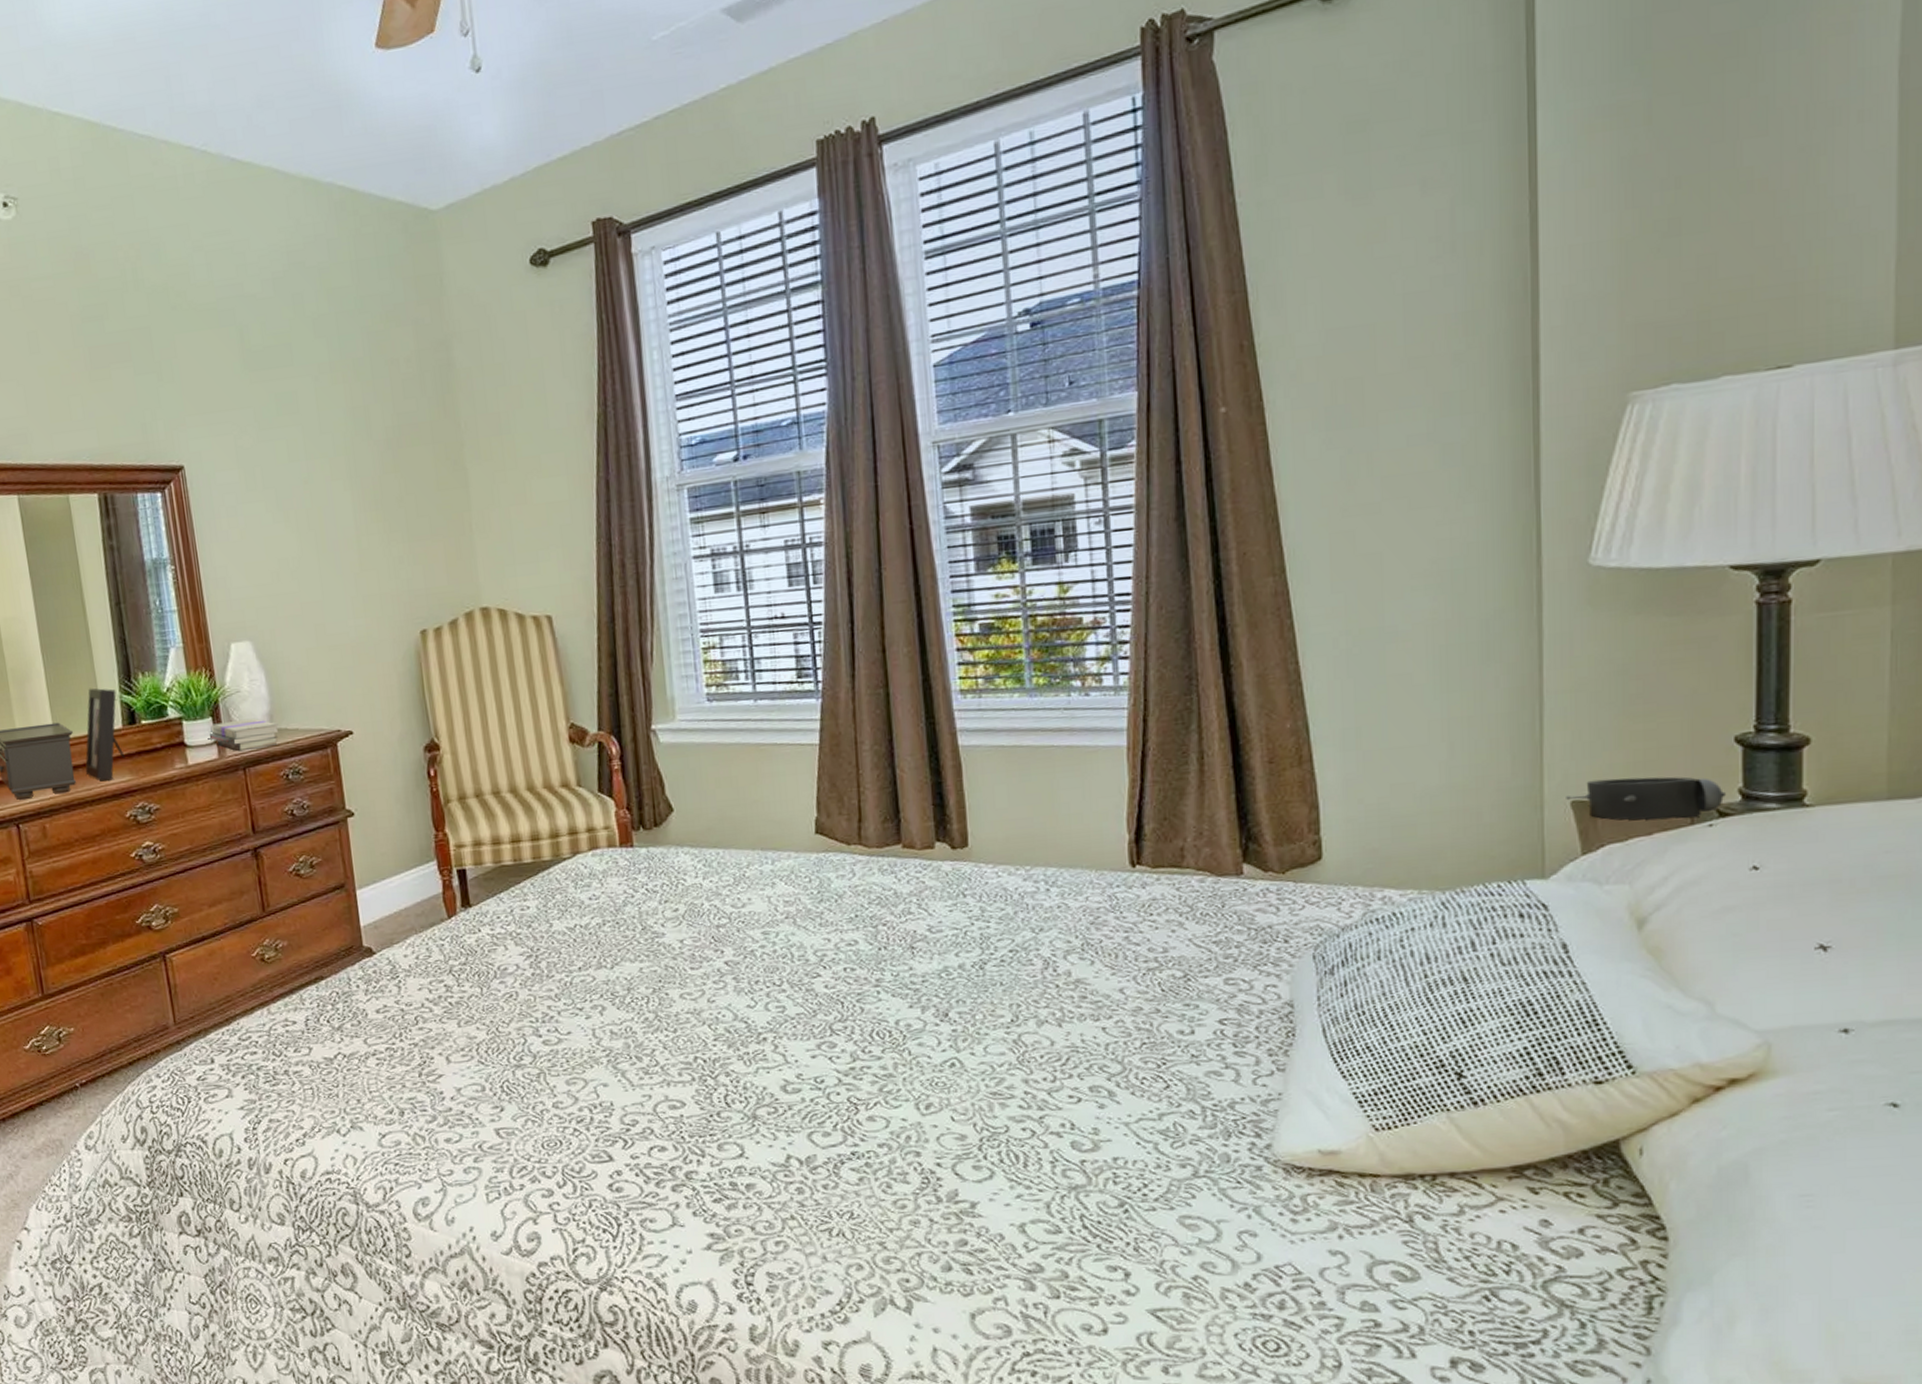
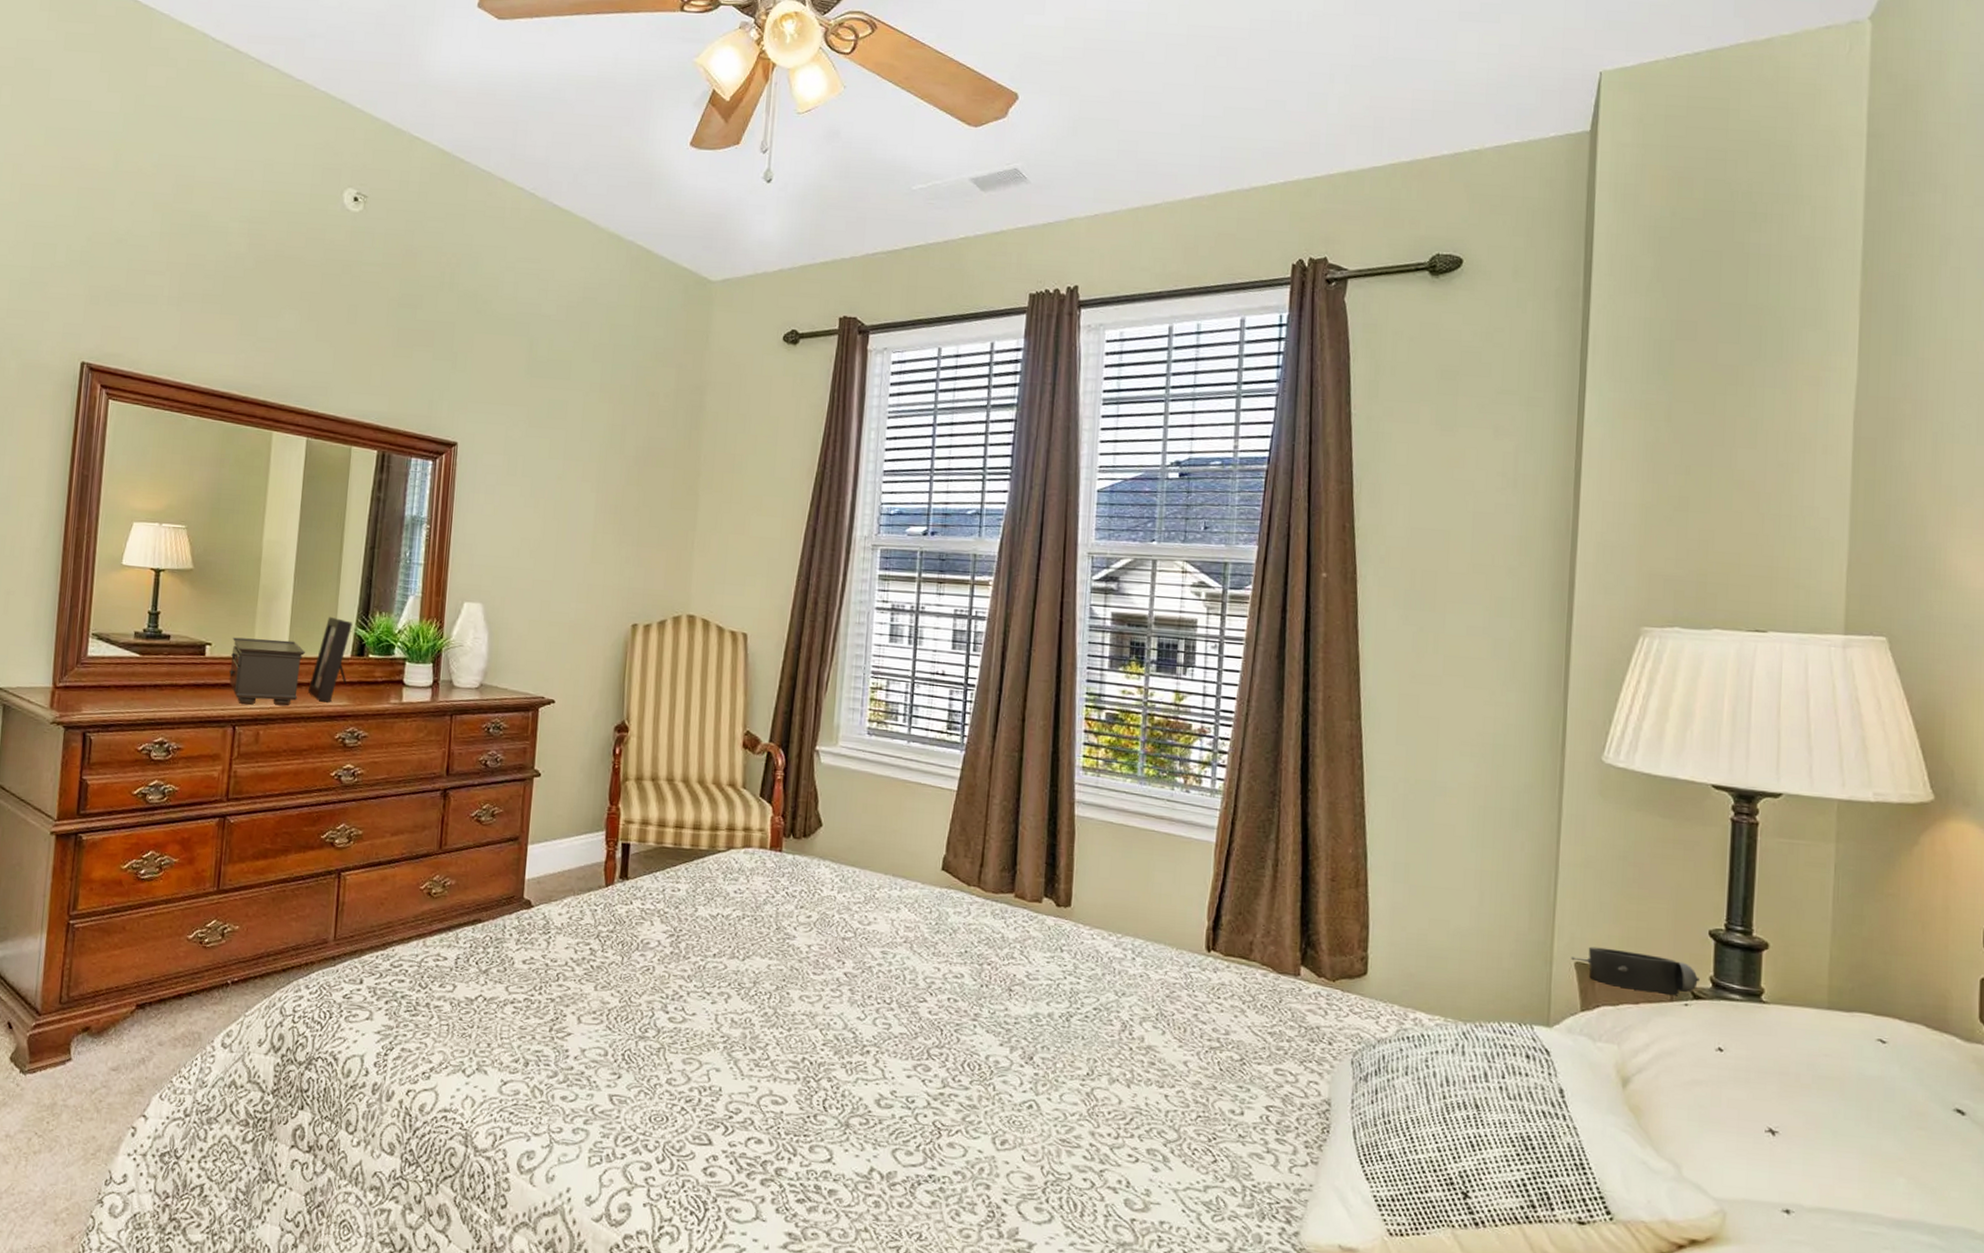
books: present [208,718,278,752] -> none [425,670,490,701]

